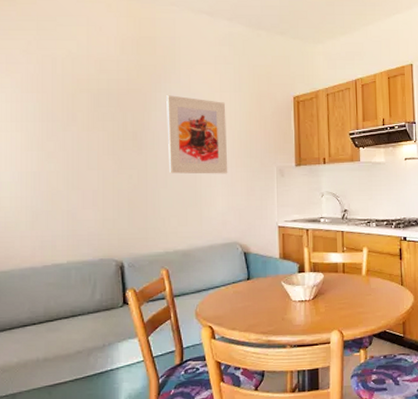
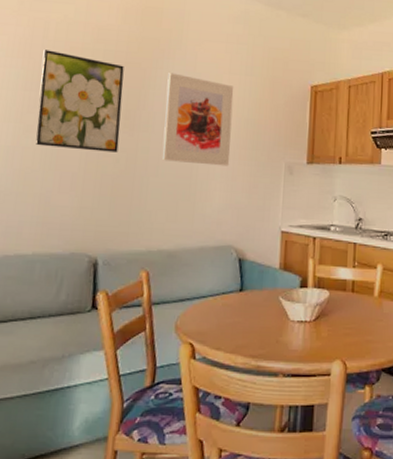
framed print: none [54,83,130,170] -> present [36,50,124,153]

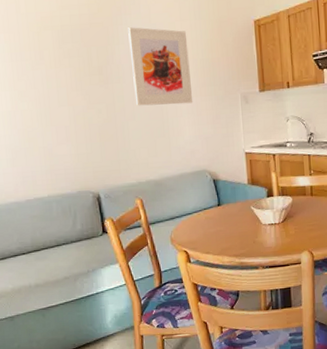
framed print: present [36,50,124,153] -> none [19,22,99,108]

